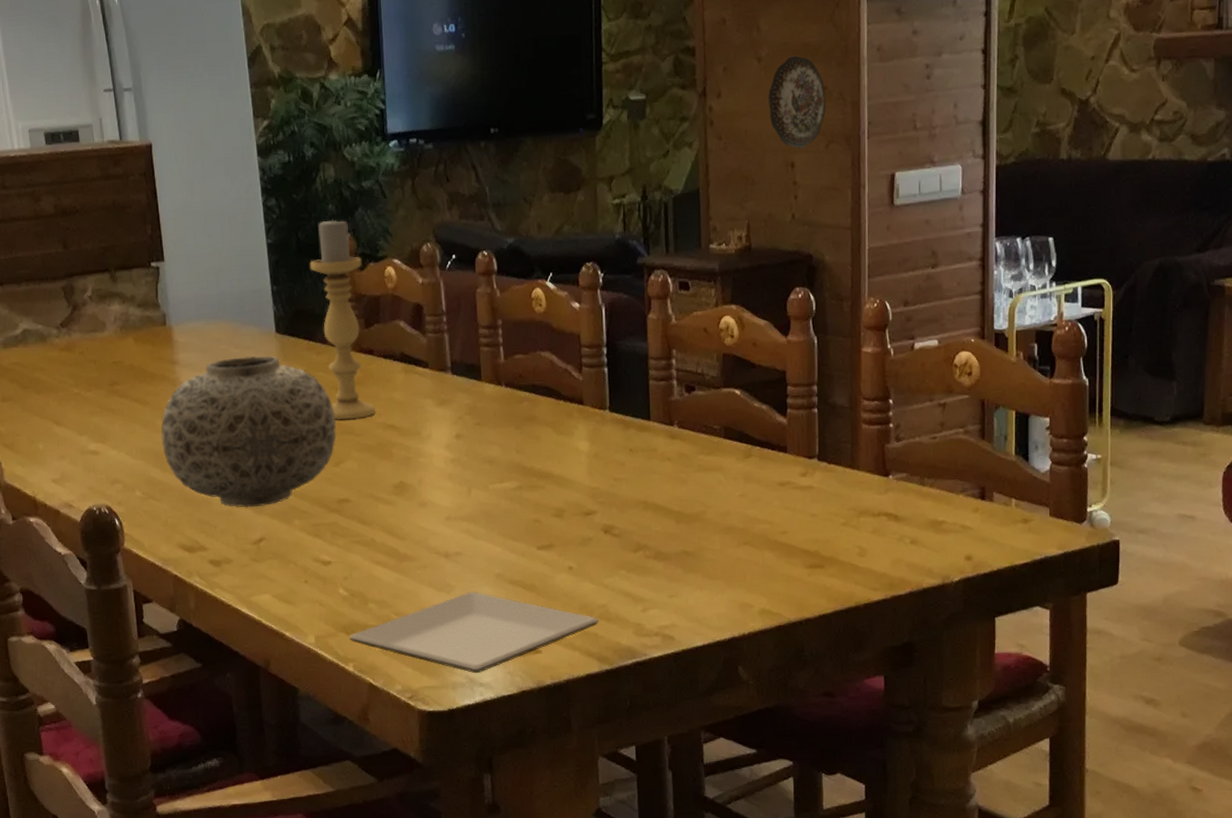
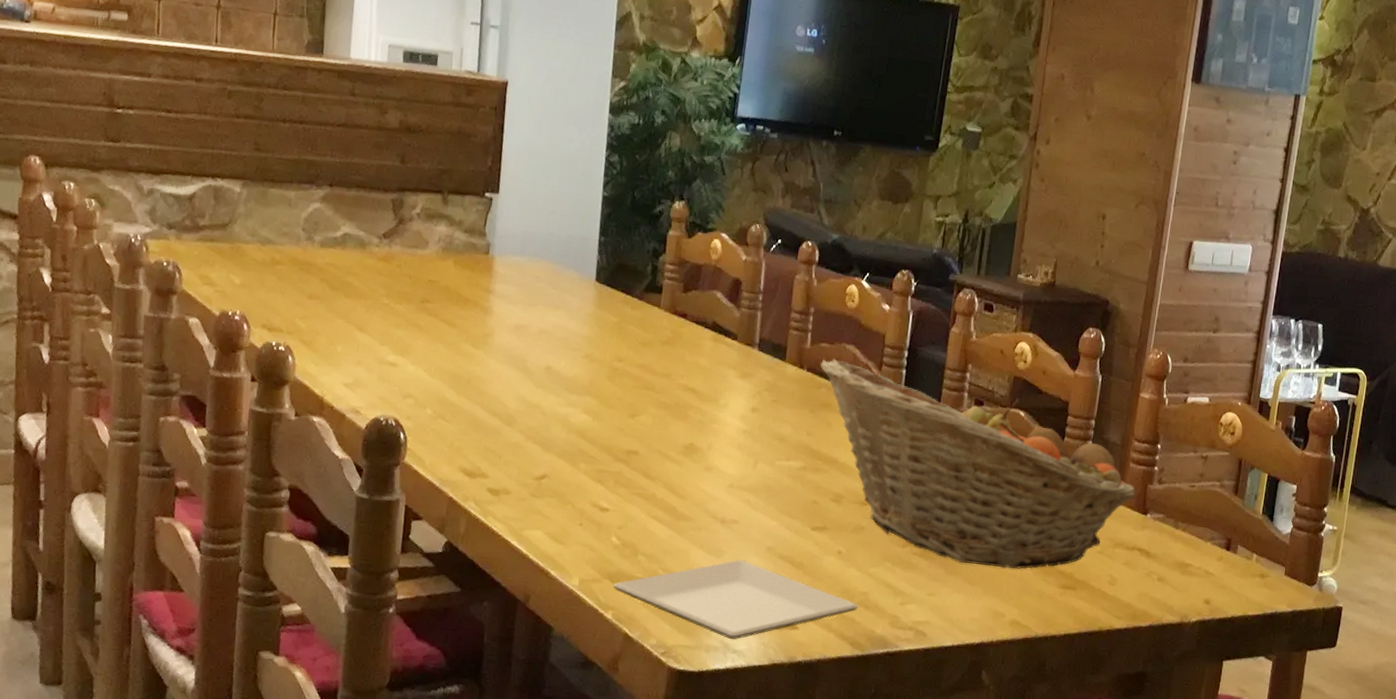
vase: present [161,355,336,508] -> none [462,297,639,445]
candle holder: present [309,216,375,420] -> none [637,182,692,377]
fruit basket: none [517,369,873,559] -> present [820,359,1136,569]
decorative plate: present [768,55,826,149] -> none [1090,120,1143,204]

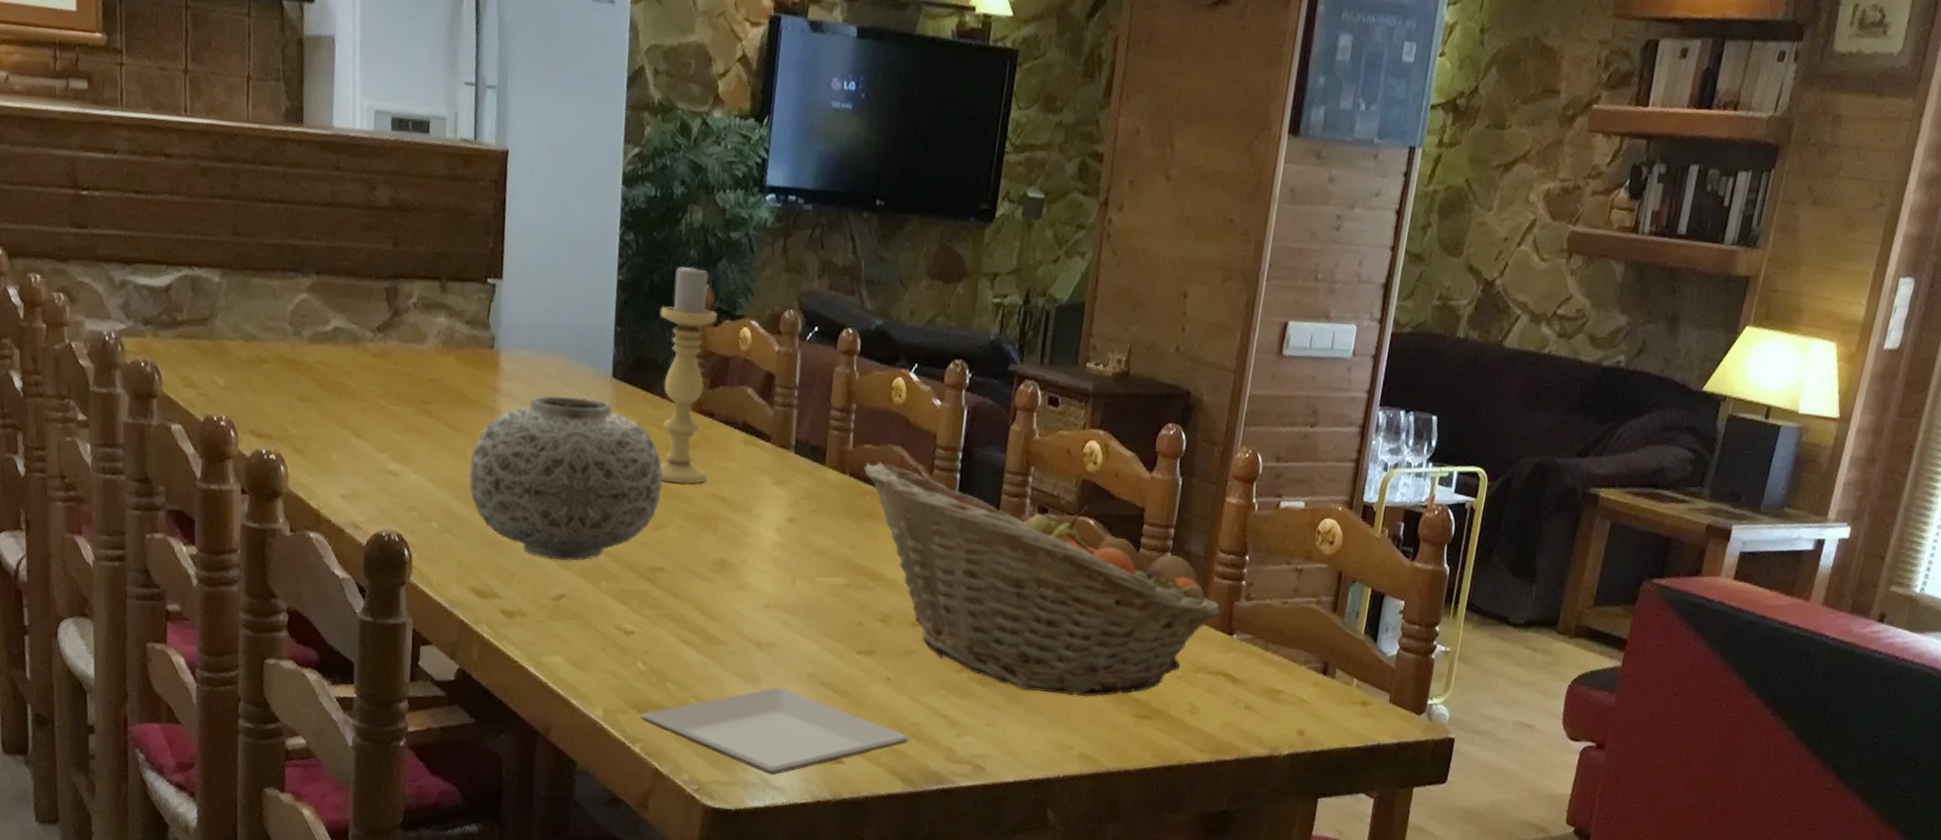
vase: none [462,297,639,445] -> present [468,396,663,561]
candle holder: none [637,182,692,377] -> present [660,263,717,484]

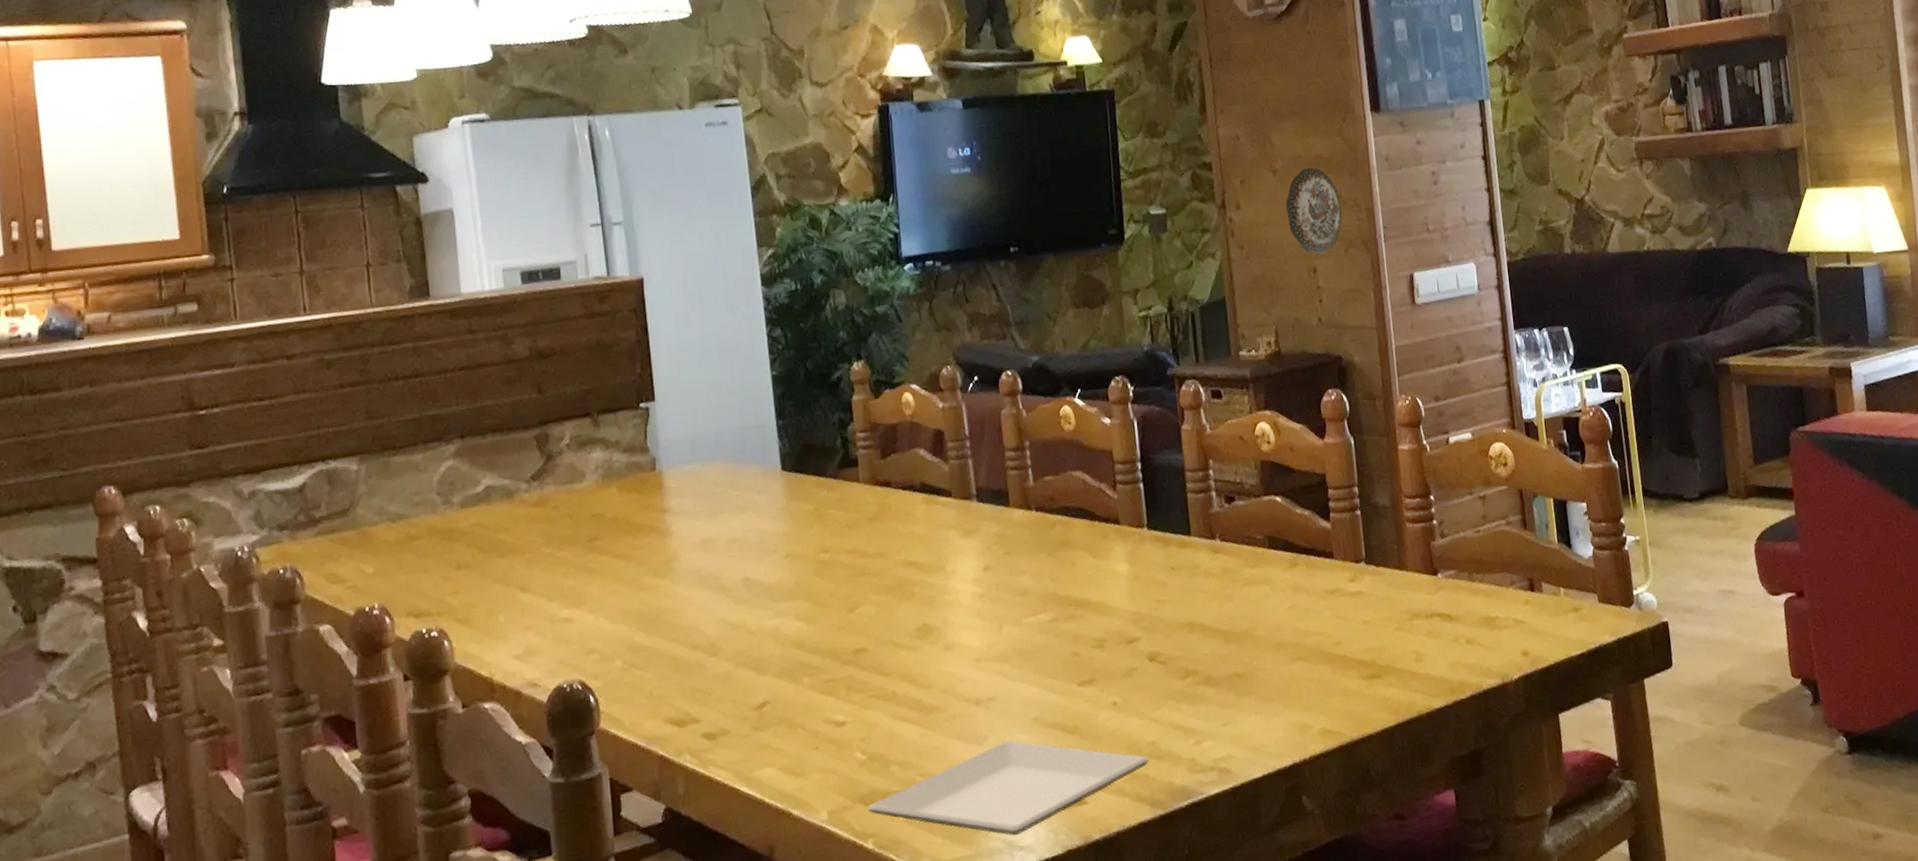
vase: present [468,396,663,561] -> none [647,496,851,669]
candle holder: present [660,263,717,484] -> none [819,343,894,561]
fruit basket: present [863,462,1220,697] -> none [1048,484,1421,680]
decorative plate: none [1169,181,1231,280] -> present [1285,167,1342,255]

